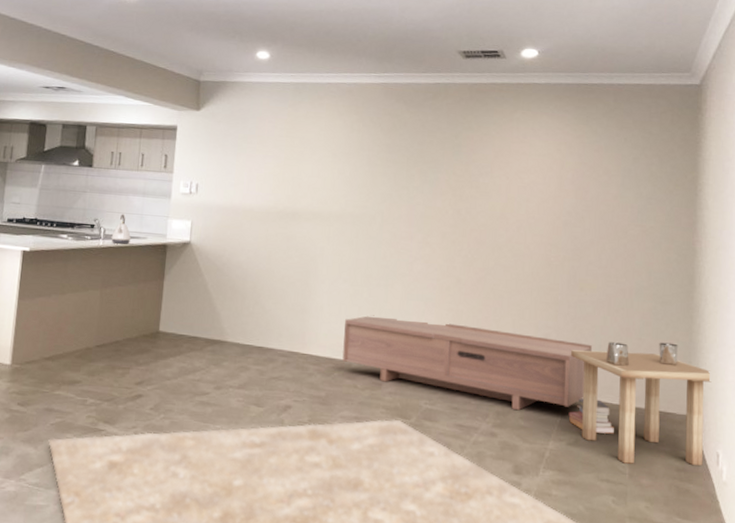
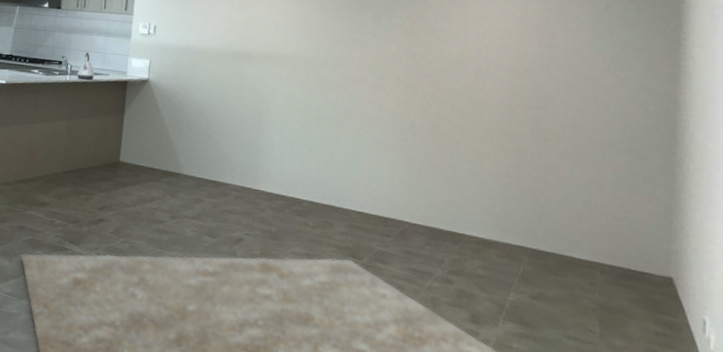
tv stand: present [342,315,593,411] -> none [293,155,559,260]
books: present [568,398,614,434] -> none [531,251,583,291]
side table: present [570,342,712,466] -> none [533,195,697,332]

